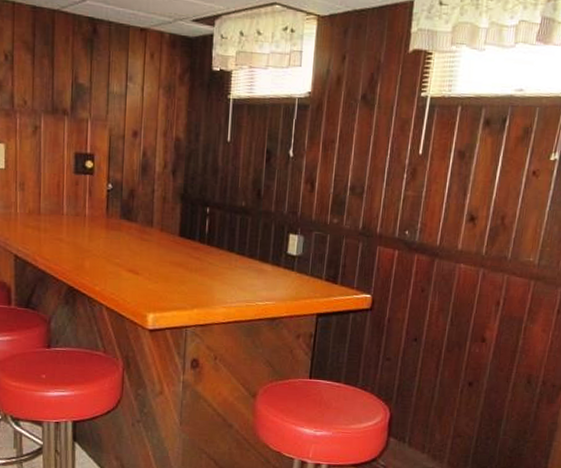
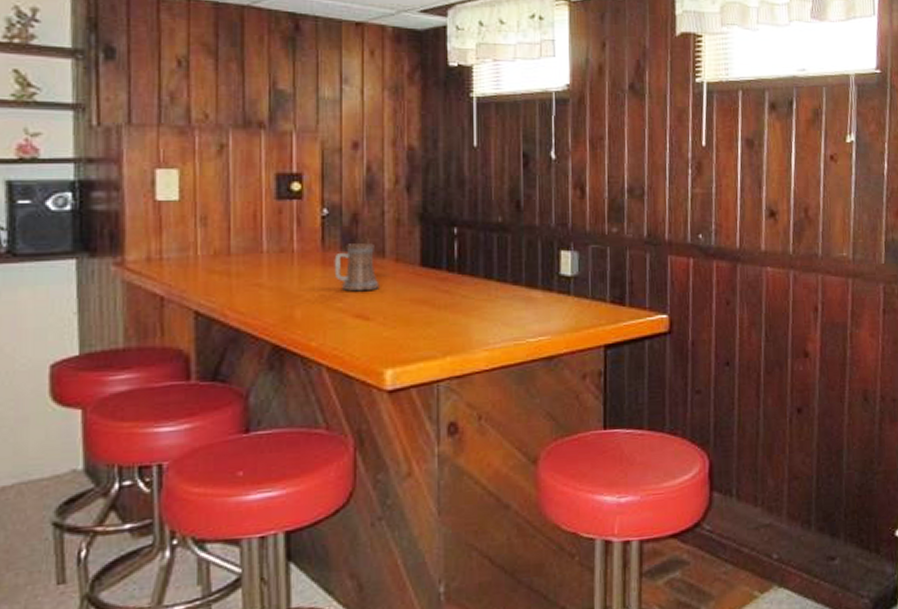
beer mug: none [114,213,148,252] -> present [334,243,380,292]

